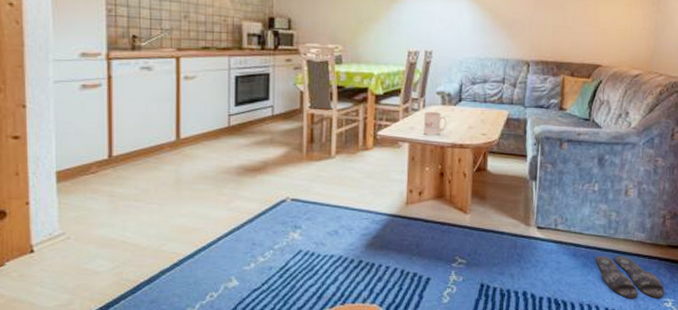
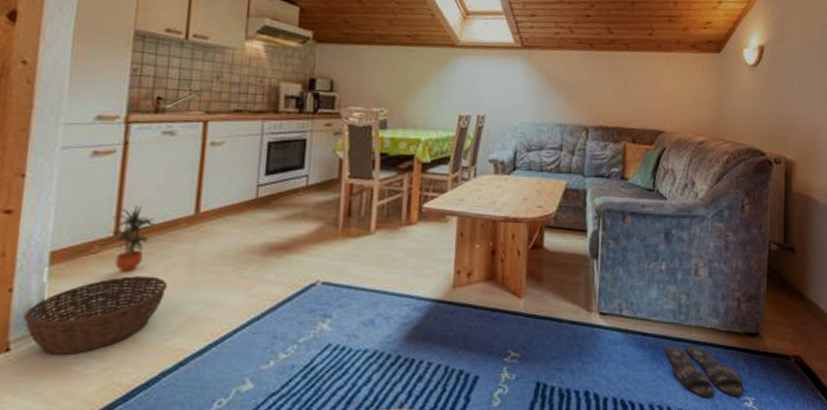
basket: none [42,192,159,256] -> present [24,276,168,355]
potted plant: none [104,133,143,190] -> present [109,206,156,273]
mug: present [424,112,448,136] -> none [474,182,500,209]

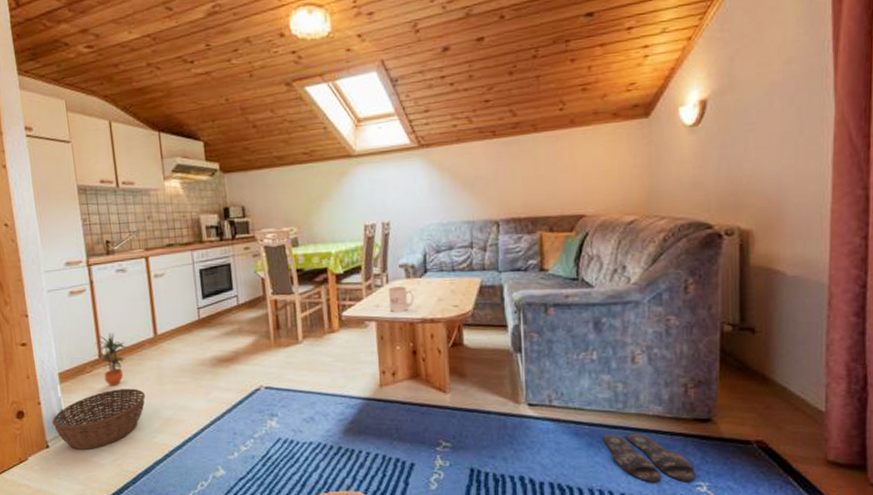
mug: none [474,182,500,209] -> present [389,286,415,313]

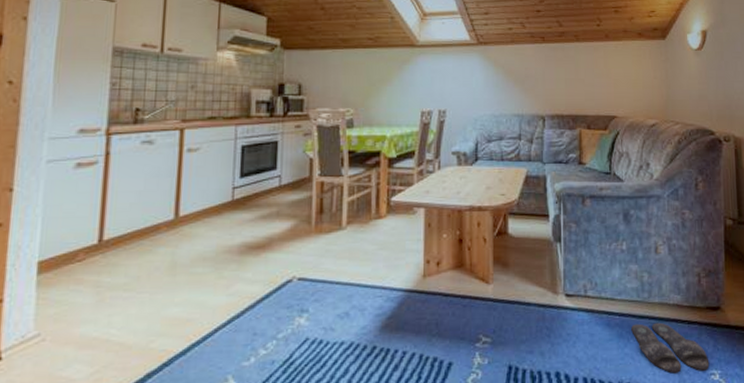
basket: present [52,388,146,450] -> none [14,280,151,362]
potted plant: present [95,333,127,387] -> none [94,213,137,279]
mug: present [389,286,415,313] -> none [440,173,464,200]

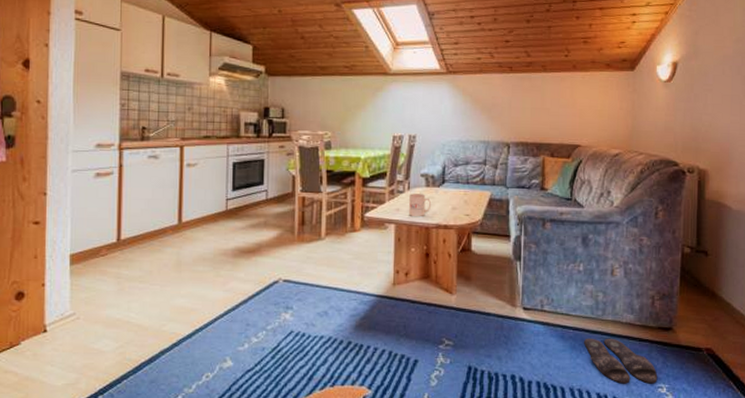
mug: none [440,173,464,200] -> present [409,194,432,218]

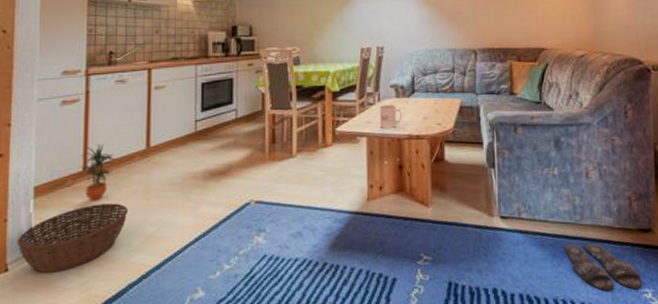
basket: none [55,274,161,336] -> present [17,203,129,273]
potted plant: none [113,217,148,271] -> present [79,144,115,201]

